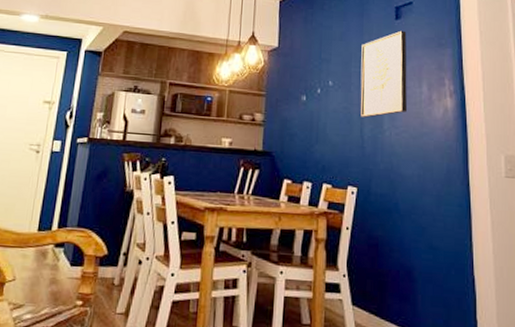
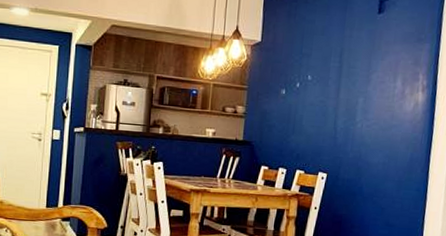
wall art: present [360,30,407,118] -> none [336,25,388,111]

